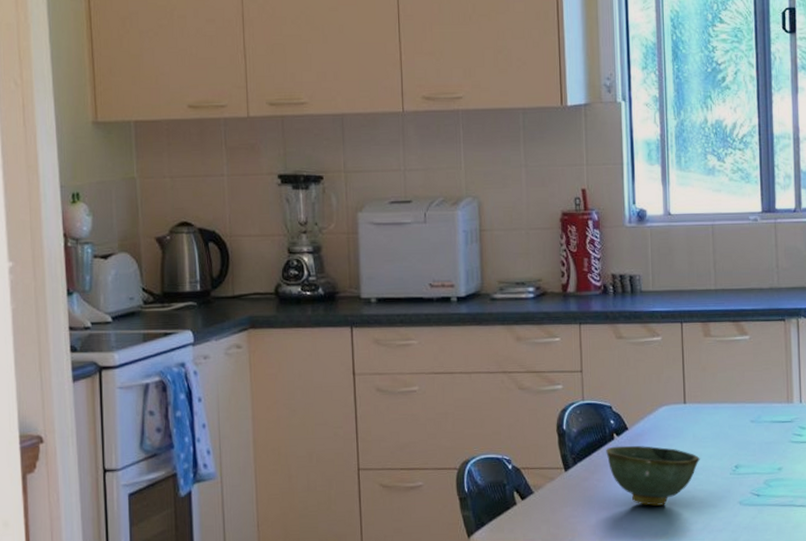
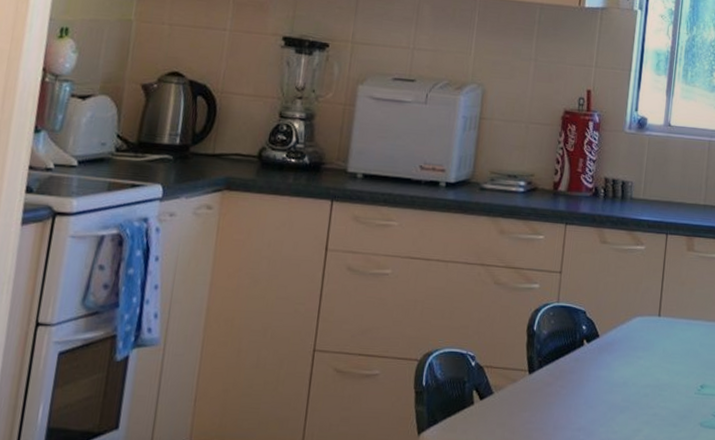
bowl: present [606,445,700,506] -> none [573,353,667,419]

